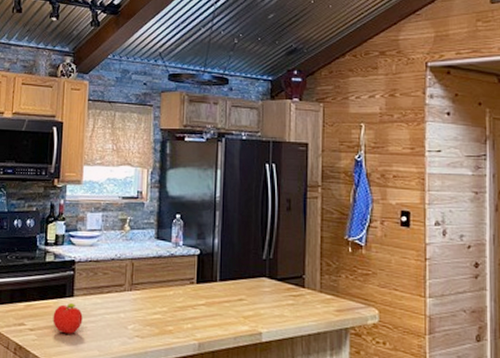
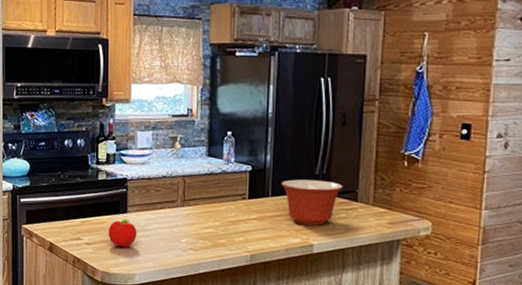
mixing bowl: none [228,264,290,313] -> present [281,179,343,226]

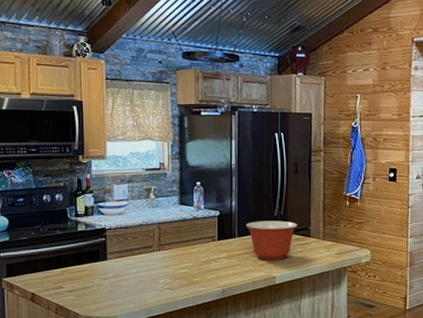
fruit: present [108,219,137,248] -> none [89,266,117,292]

